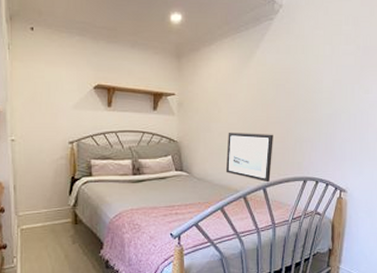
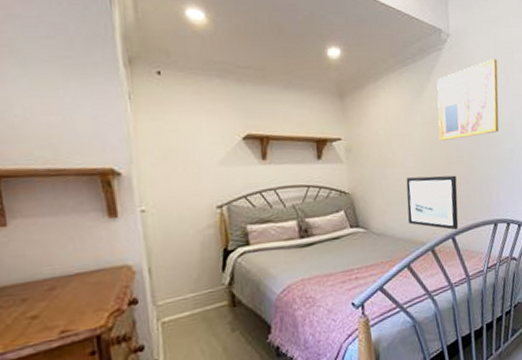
wall art: none [261,30,326,102] -> present [436,59,499,141]

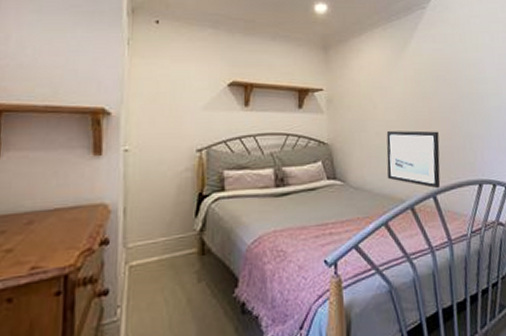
wall art: present [436,59,499,141] -> none [420,18,484,95]

